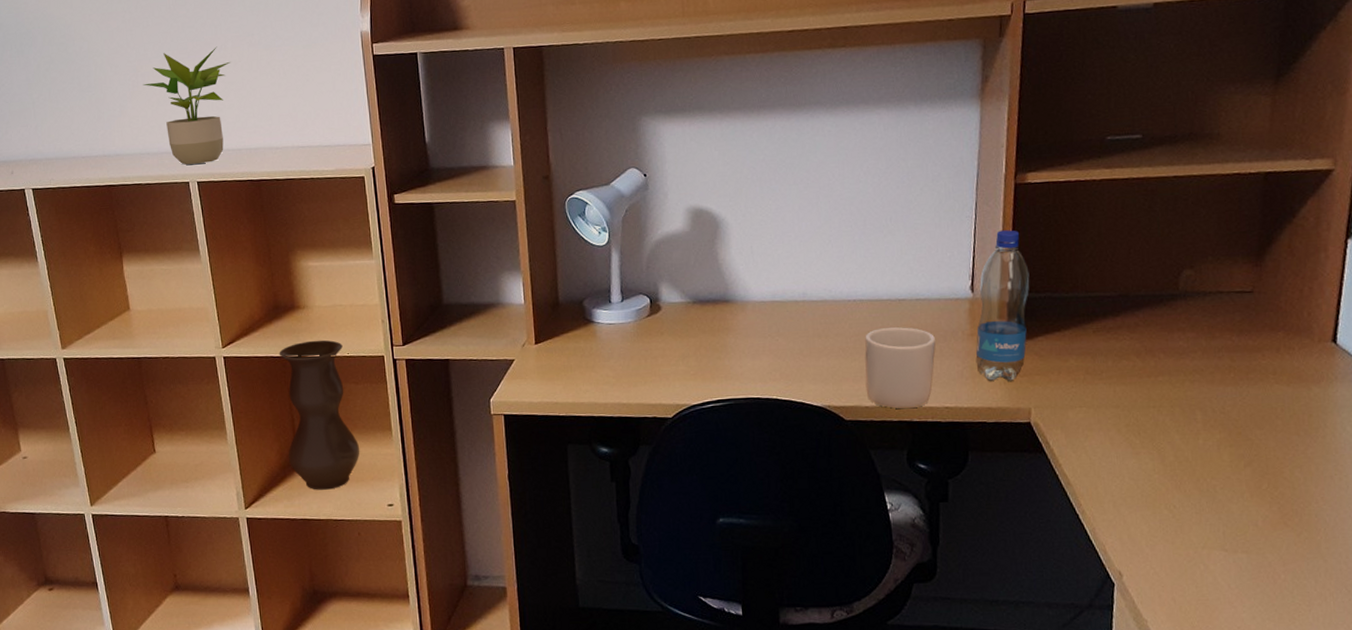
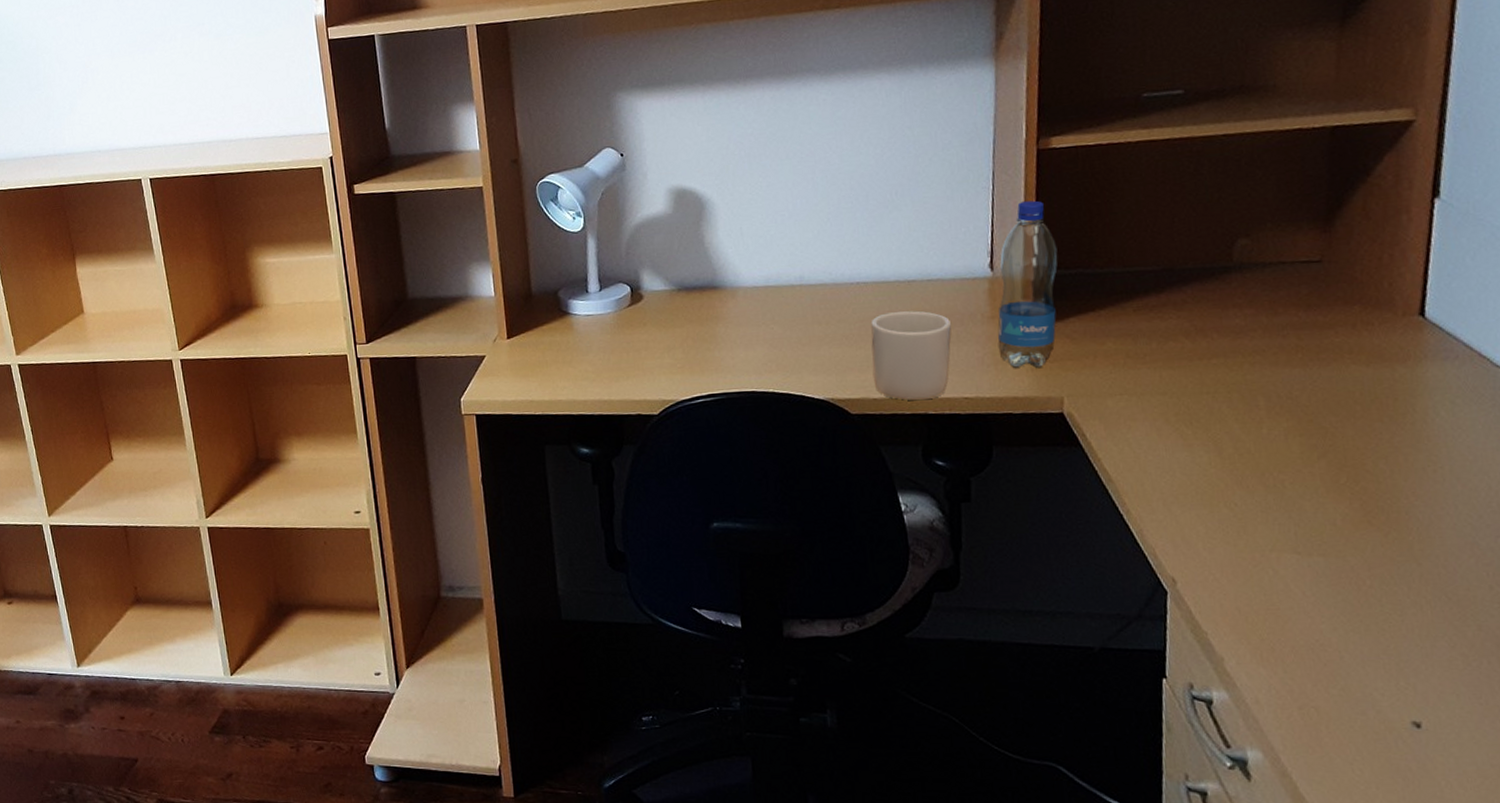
potted plant: present [142,46,231,165] -> none [92,38,182,161]
vase: present [279,340,360,490] -> none [237,339,324,497]

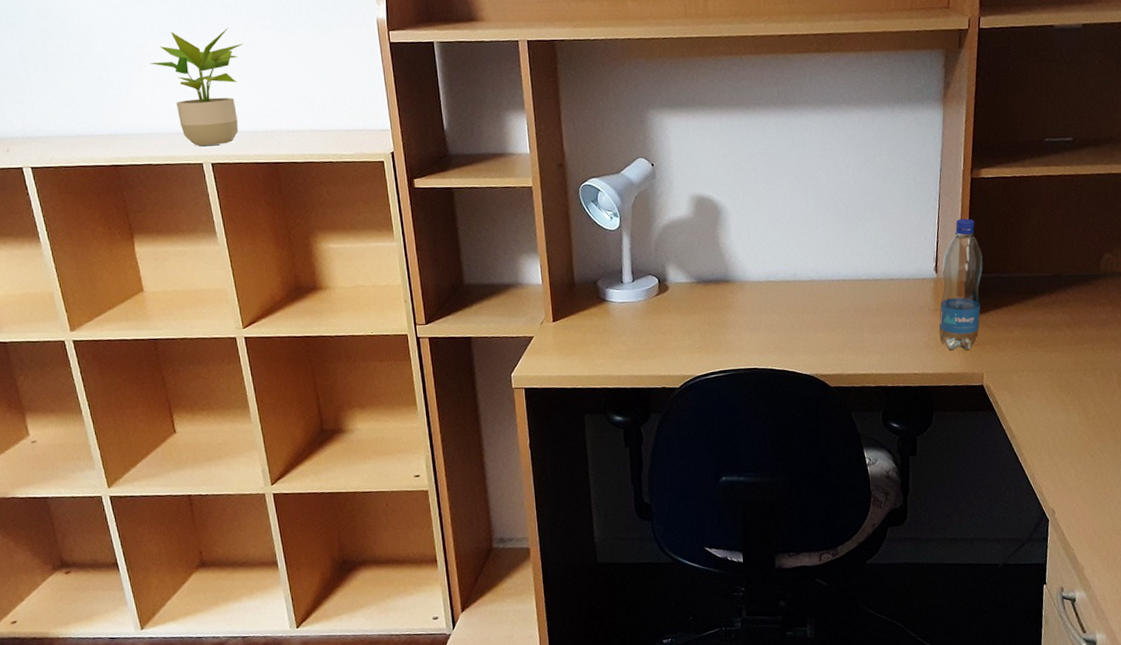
potted plant: none [92,38,182,161] -> present [149,27,244,146]
mug: present [871,310,952,401] -> none [847,303,907,376]

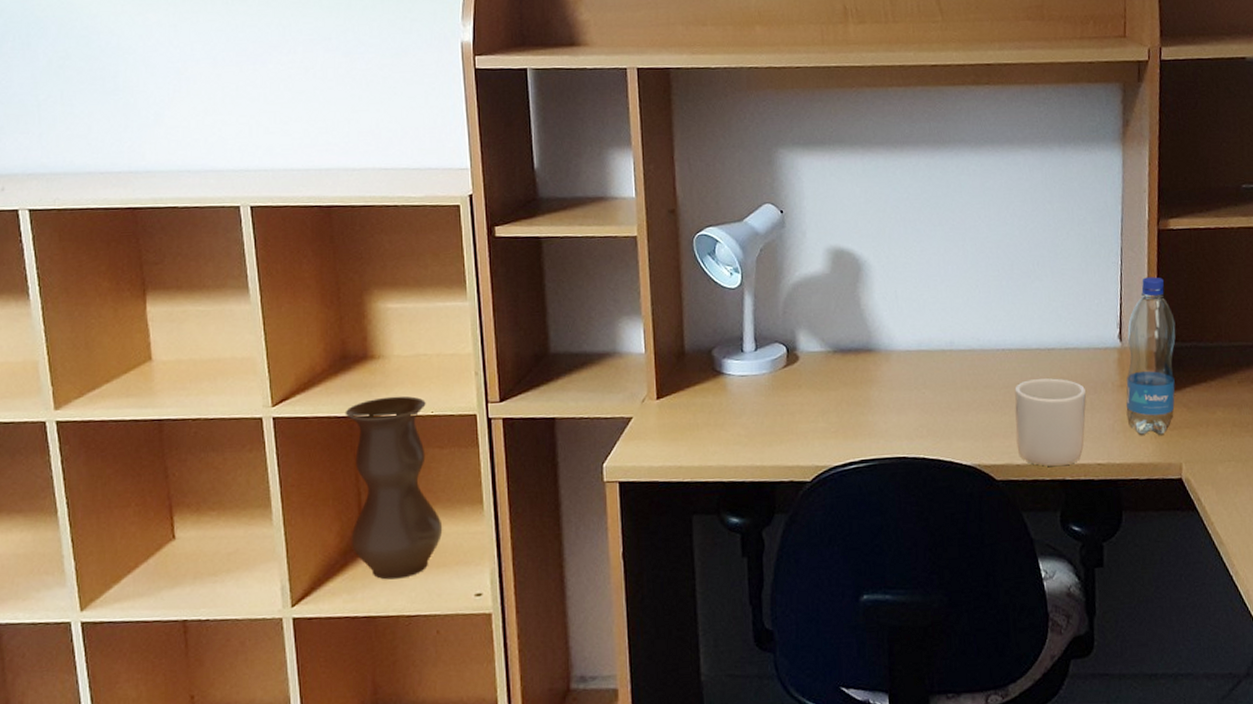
potted plant: present [149,27,244,146] -> none [186,50,301,186]
vase: none [301,319,386,464] -> present [345,396,443,580]
mug: none [847,303,907,376] -> present [1015,378,1087,467]

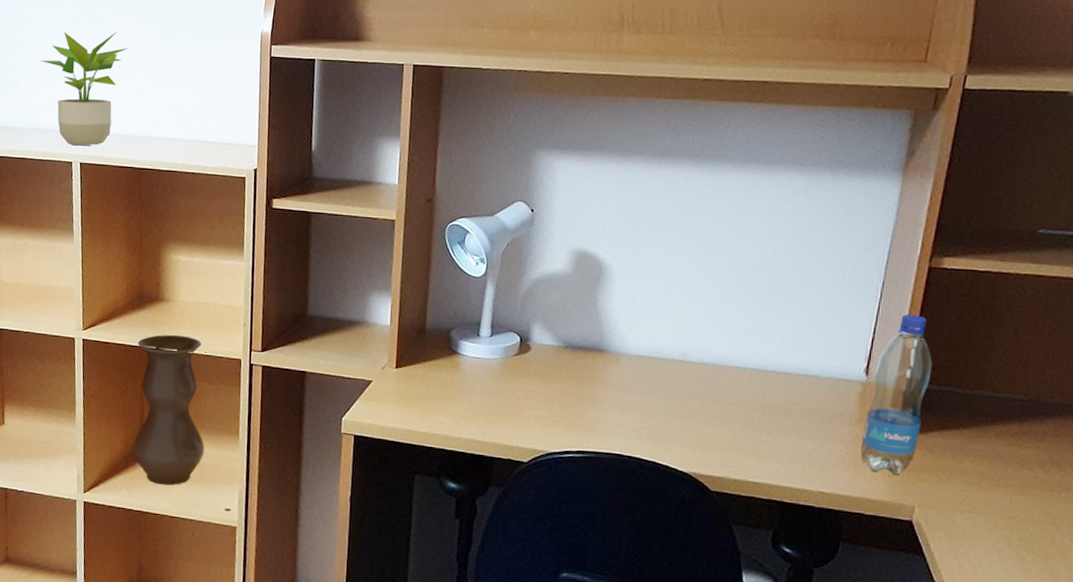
potted plant: none [186,50,301,186] -> present [40,31,129,145]
mug: present [1015,378,1087,467] -> none [737,400,820,489]

